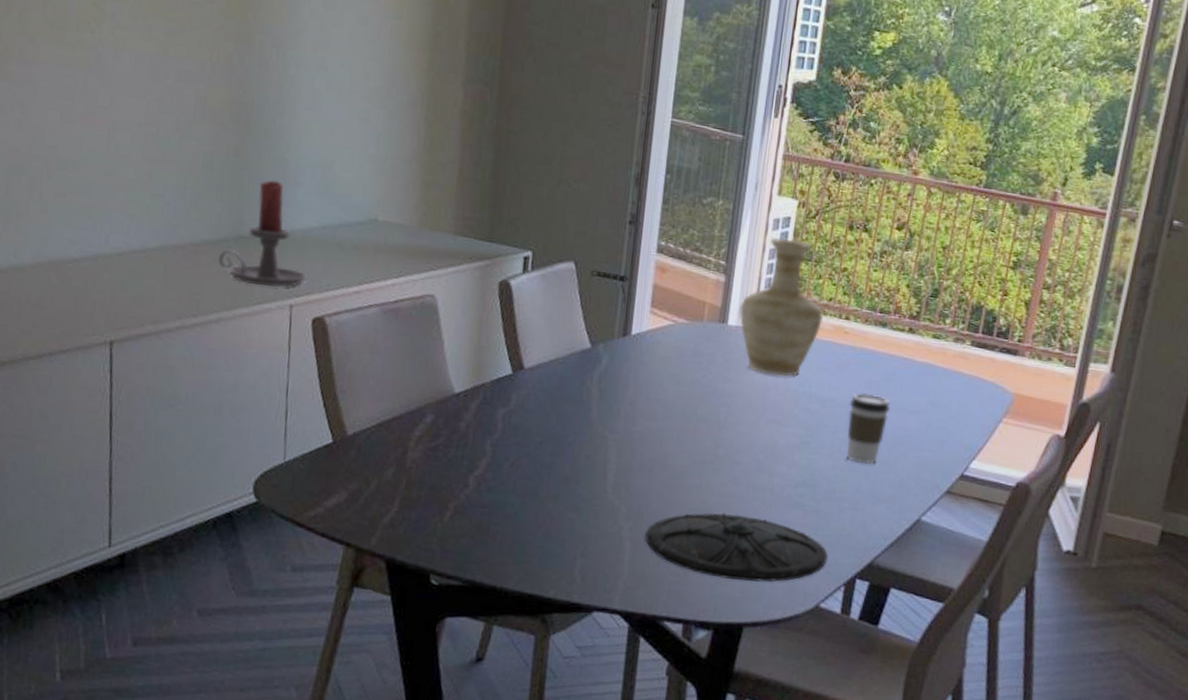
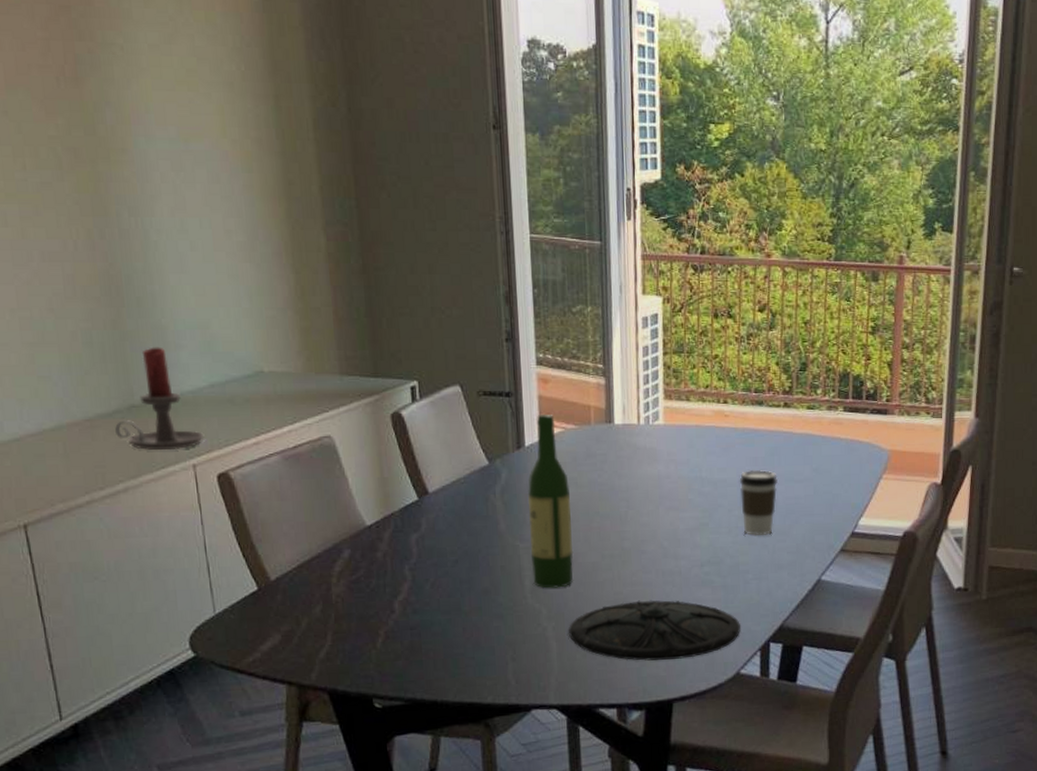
wine bottle: none [617,304,671,488] -> present [528,415,574,589]
vase: present [740,237,823,377] -> none [623,335,702,466]

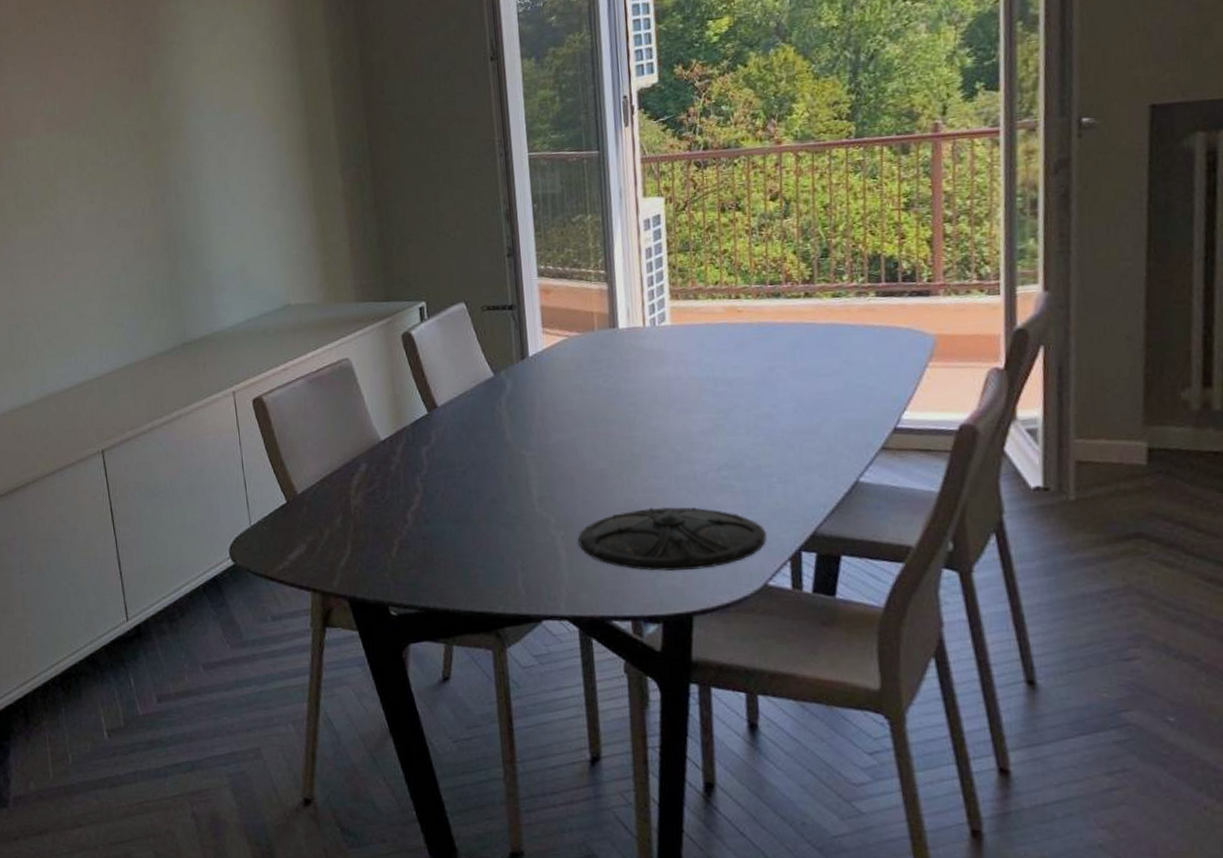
candle holder: present [115,347,205,451] -> none [171,290,242,381]
wine bottle: present [528,415,574,589] -> none [533,324,582,497]
coffee cup: present [739,469,778,536] -> none [756,365,801,436]

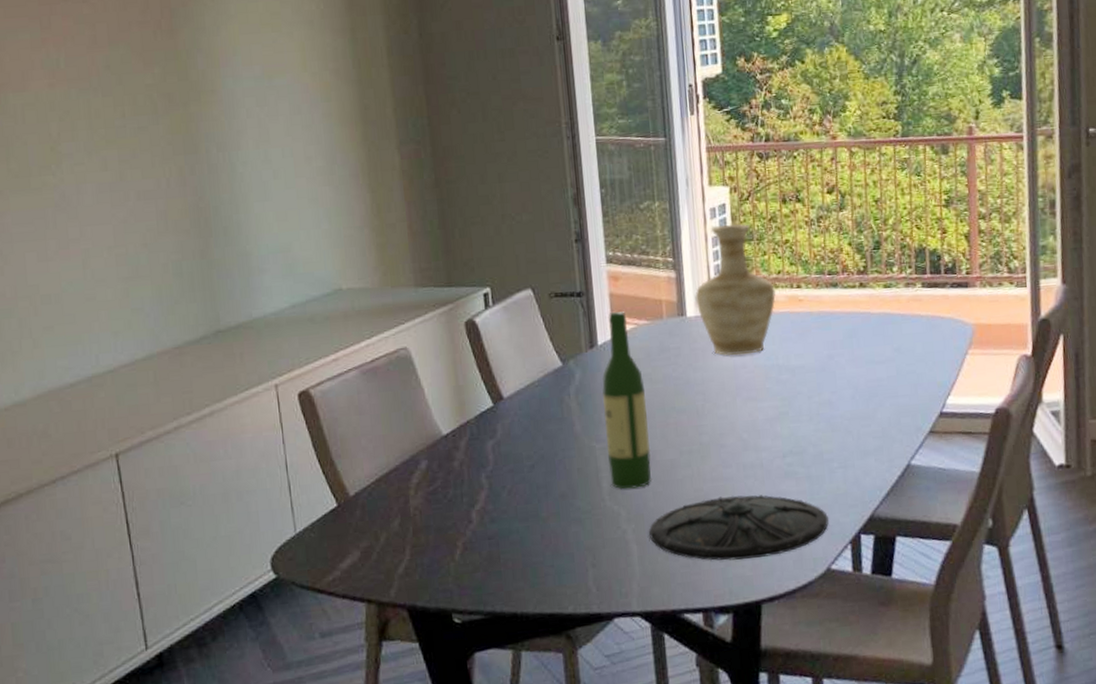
wine bottle: none [533,324,582,497] -> present [602,312,652,490]
vase: none [627,234,712,368] -> present [695,224,776,356]

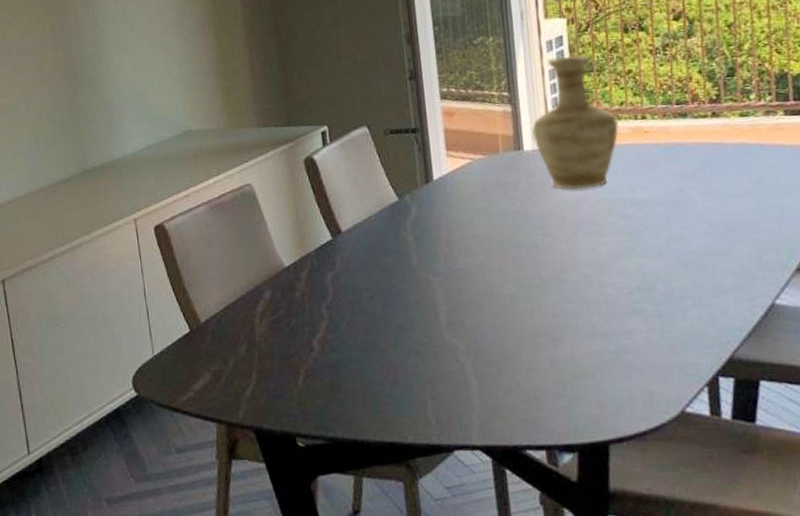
wine bottle: present [602,312,652,490] -> none [438,147,491,323]
plate: present [649,495,829,561] -> none [488,332,682,398]

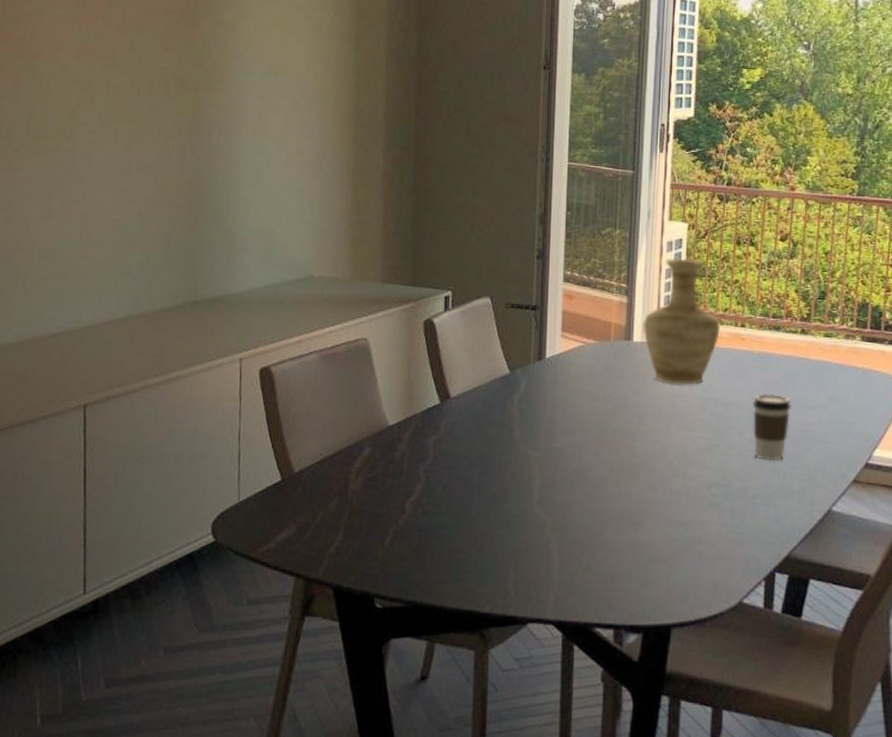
coffee cup: none [666,185,712,258] -> present [752,393,791,461]

